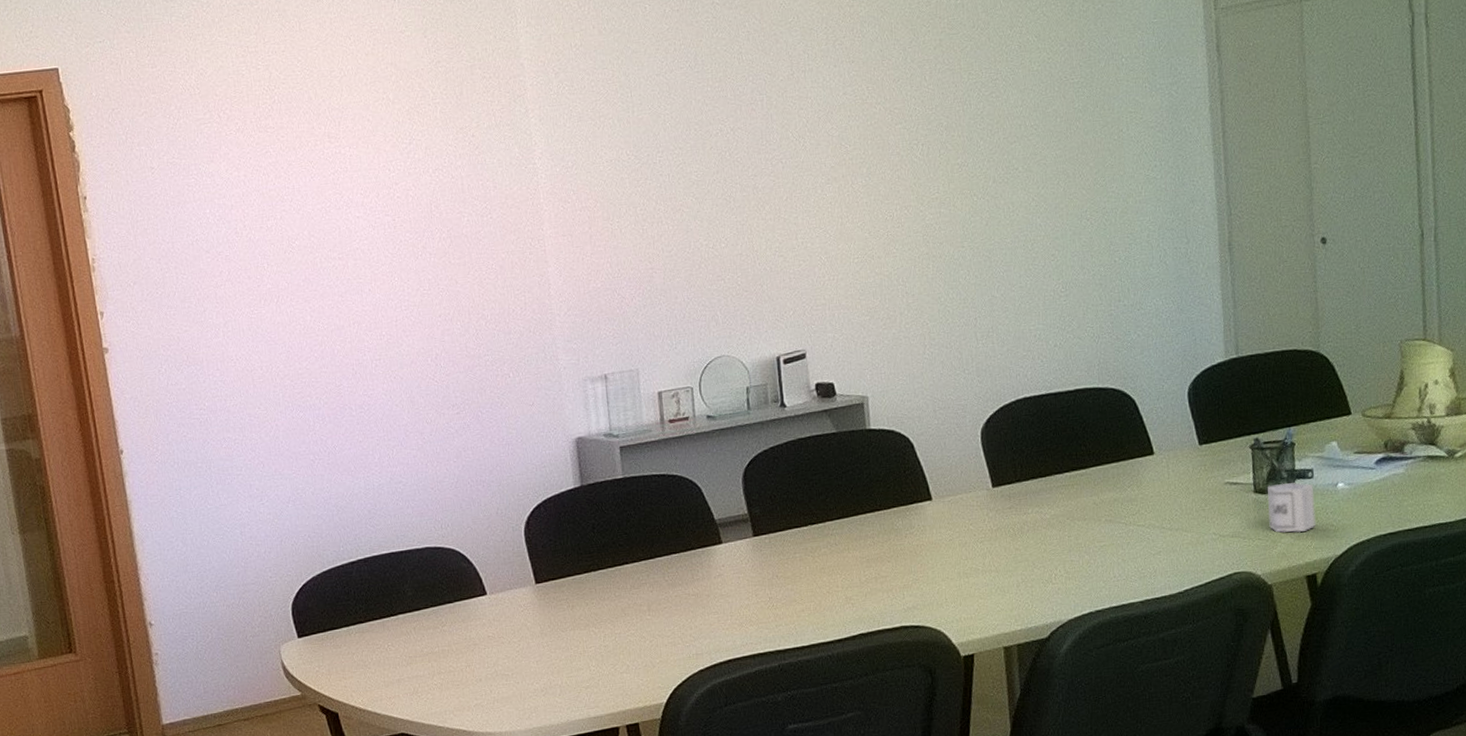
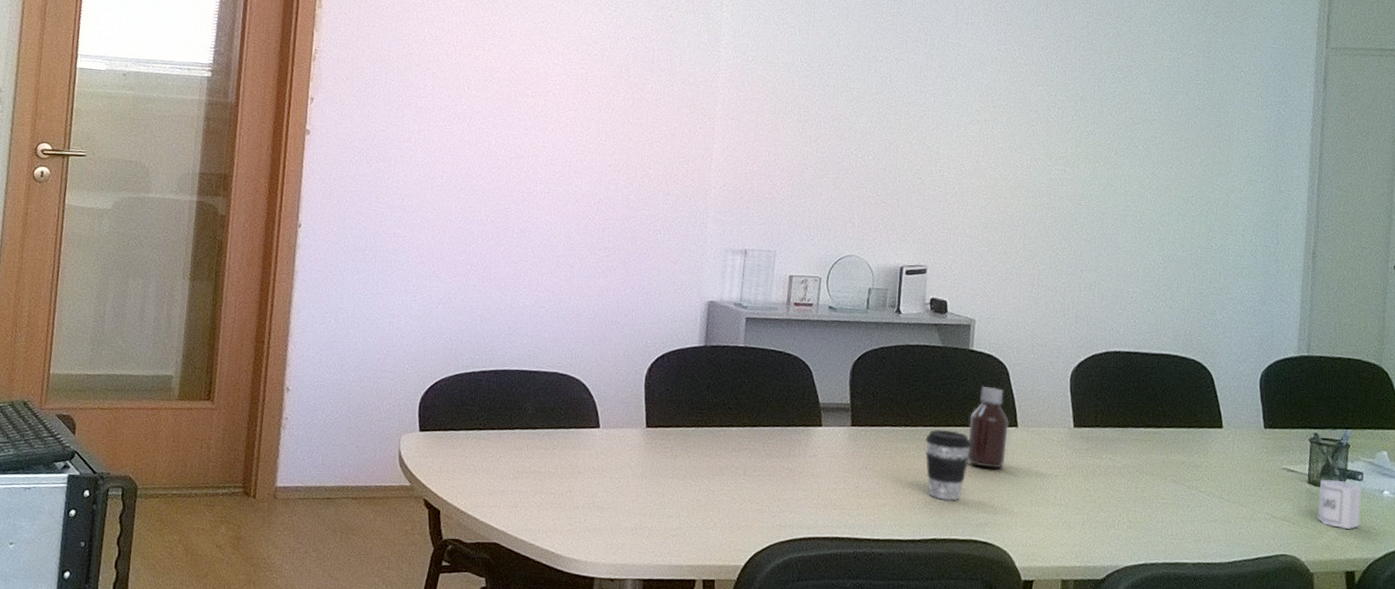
coffee cup: none [834,518,886,593] -> present [925,429,972,501]
bottle: none [880,463,924,550] -> present [967,385,1009,469]

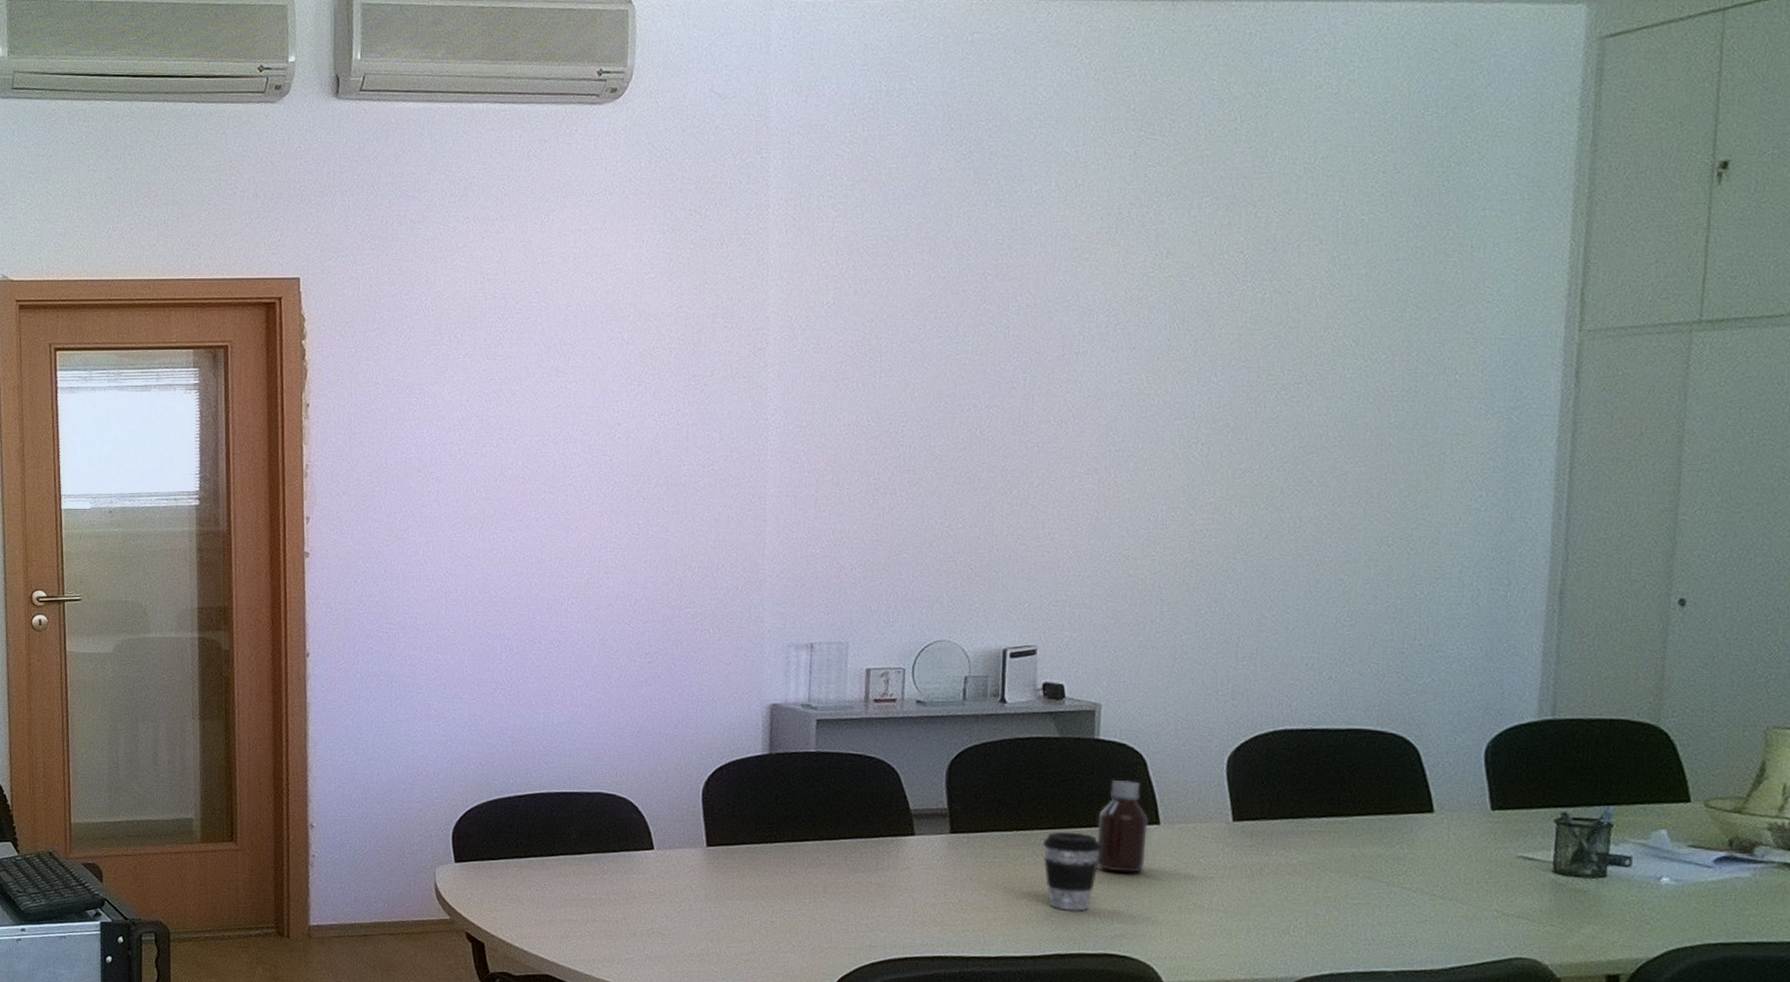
cup: present [1317,479,1362,530] -> none [1567,866,1630,926]

